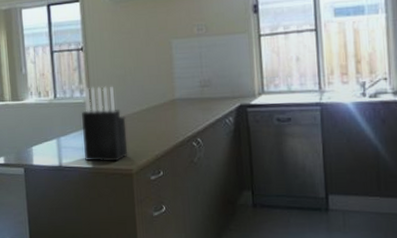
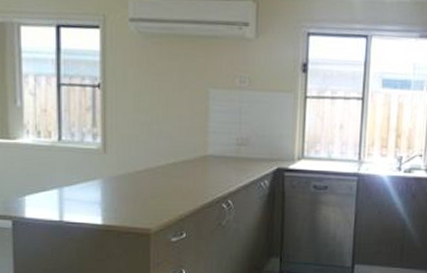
knife block: present [82,86,128,162] -> none [93,132,147,220]

